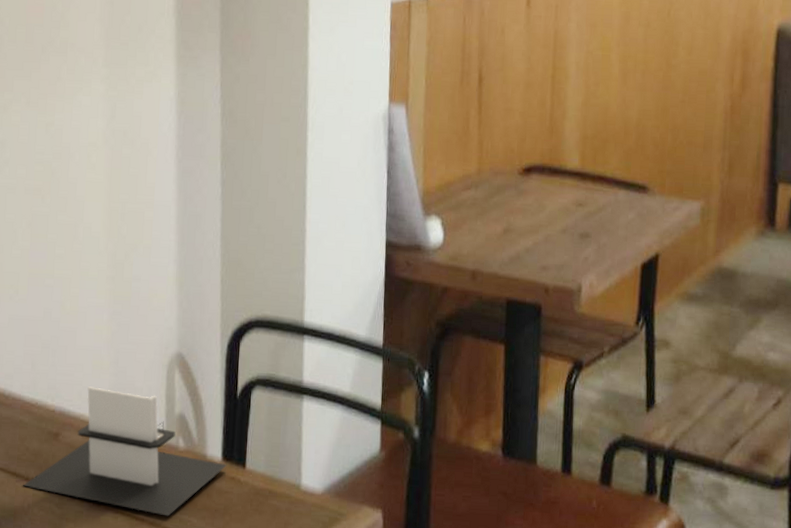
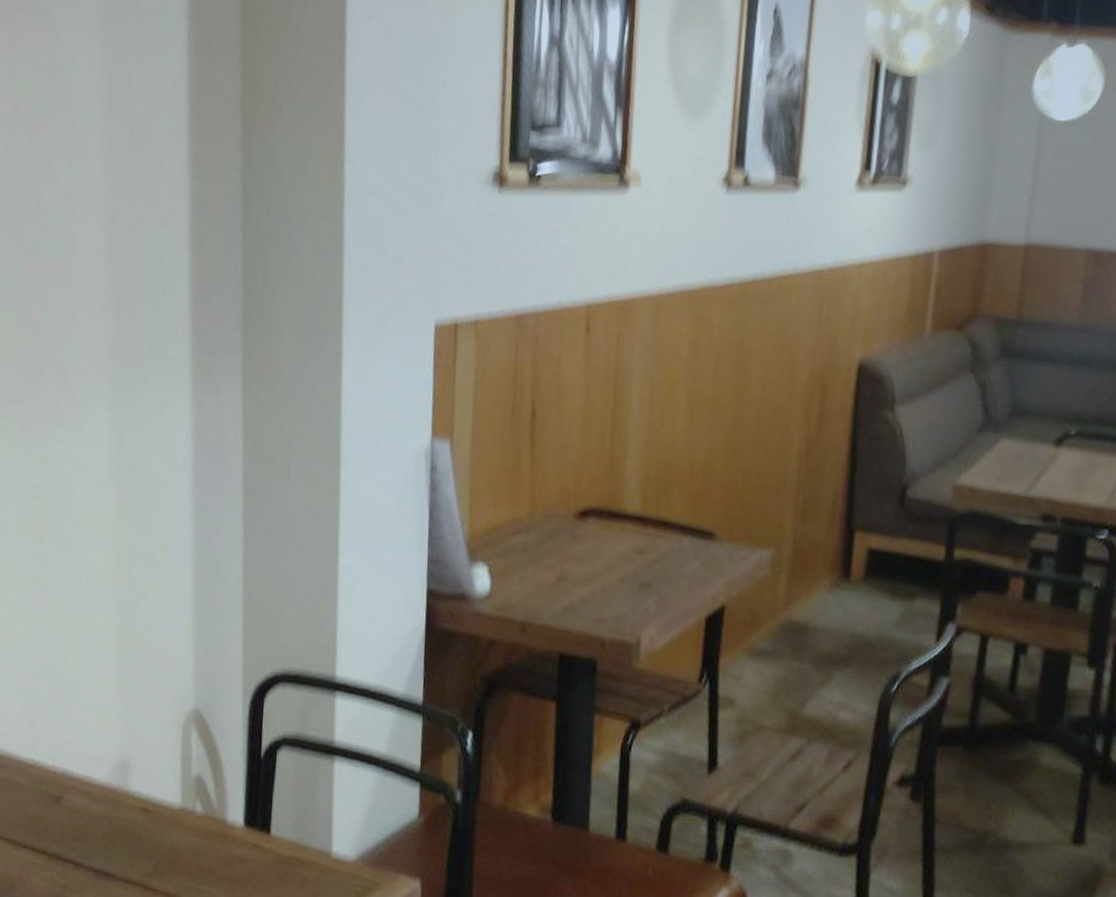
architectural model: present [23,386,227,516] -> none [21,746,250,887]

